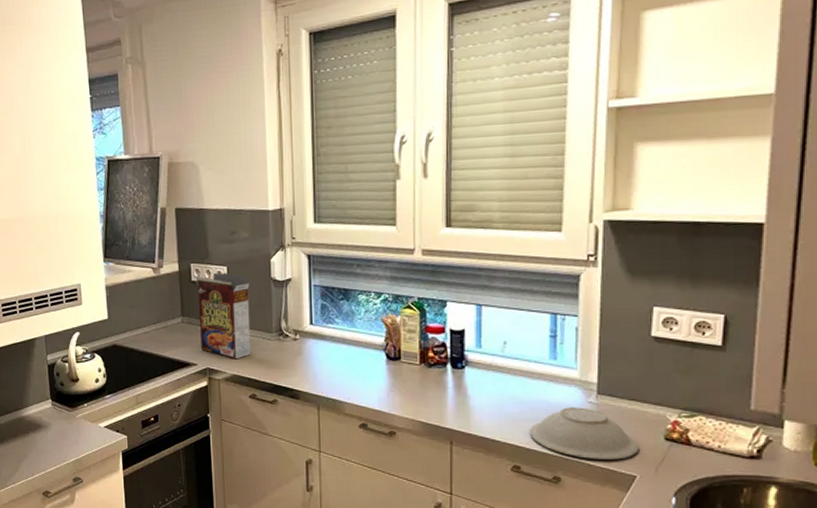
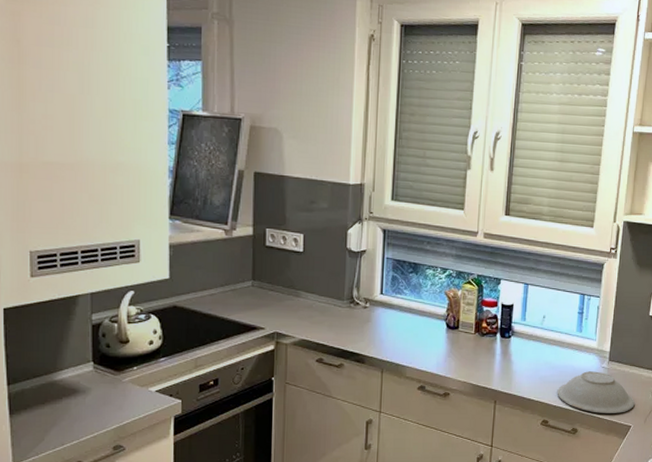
cereal box: present [196,273,251,360] -> none [270,240,326,325]

